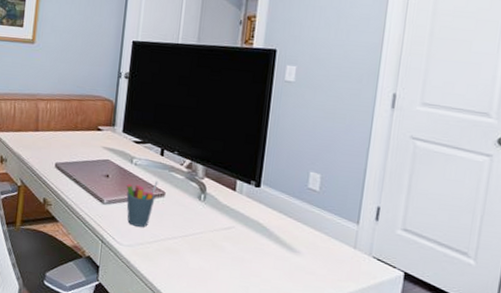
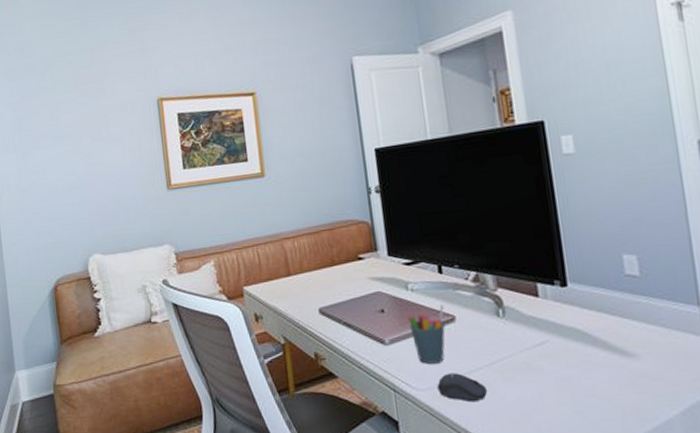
computer mouse: none [137,236,177,264] -> present [437,373,488,403]

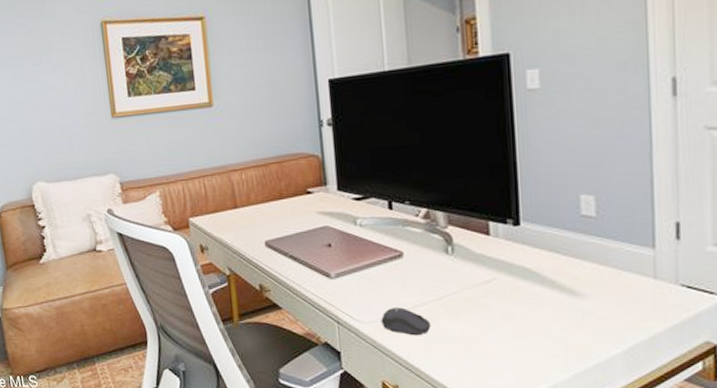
pen holder: present [407,304,445,364] -> none [354,240,392,298]

